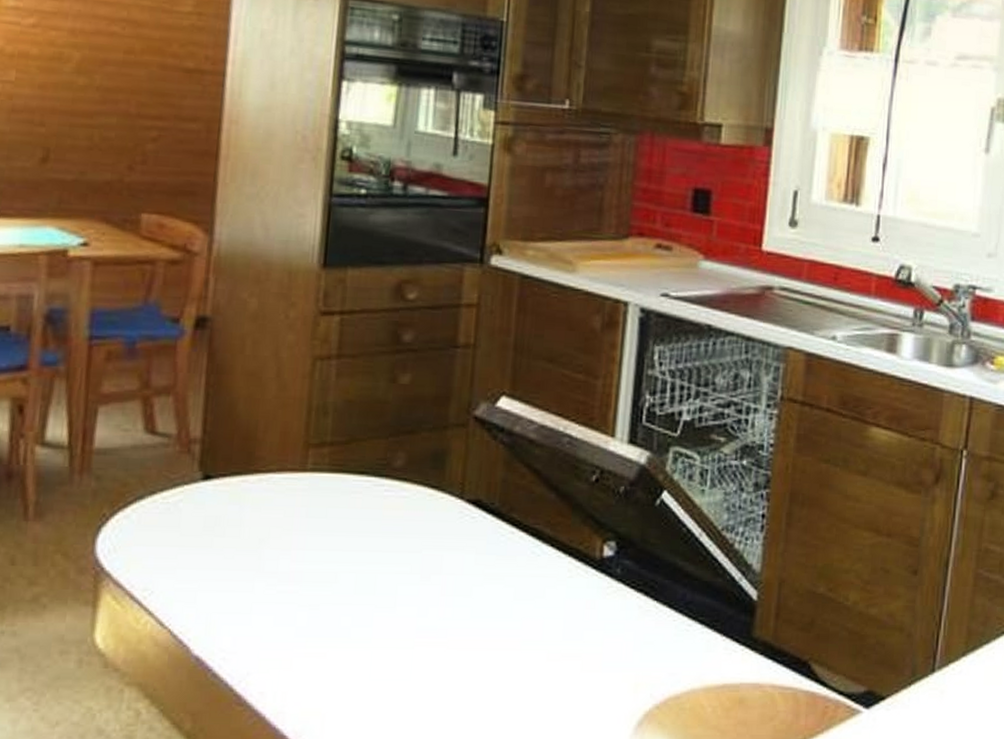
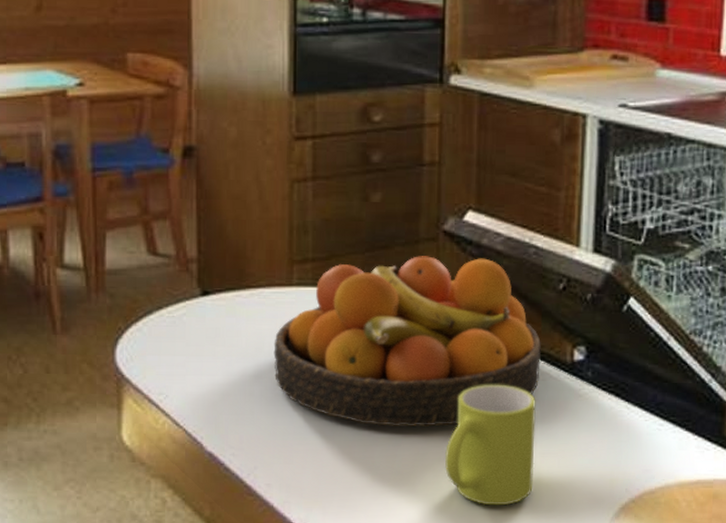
fruit bowl: none [278,442,570,628] -> present [273,256,541,427]
mug: none [460,581,562,714] -> present [445,384,536,506]

